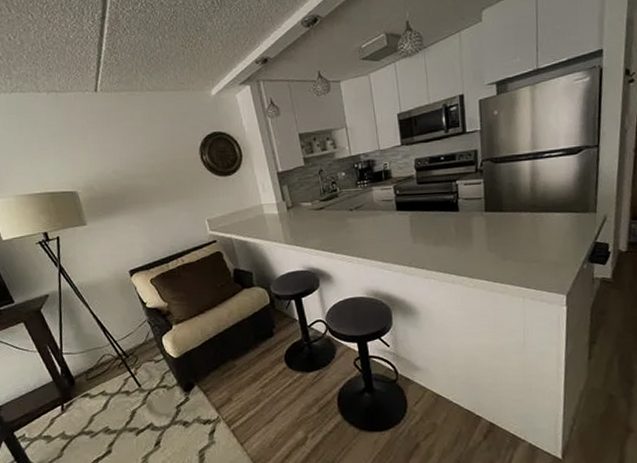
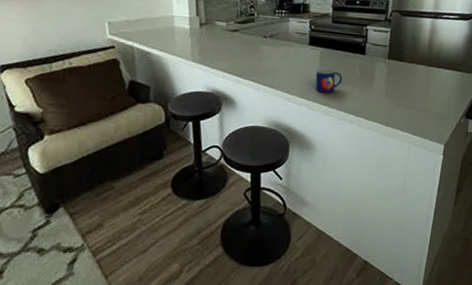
mug: none [408,231,438,256] -> present [315,68,343,93]

